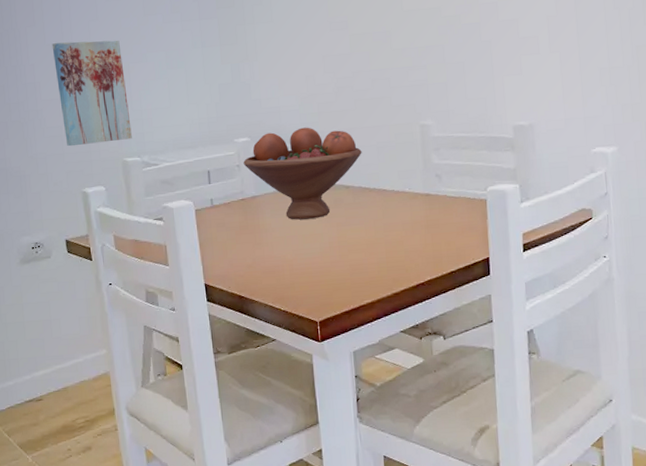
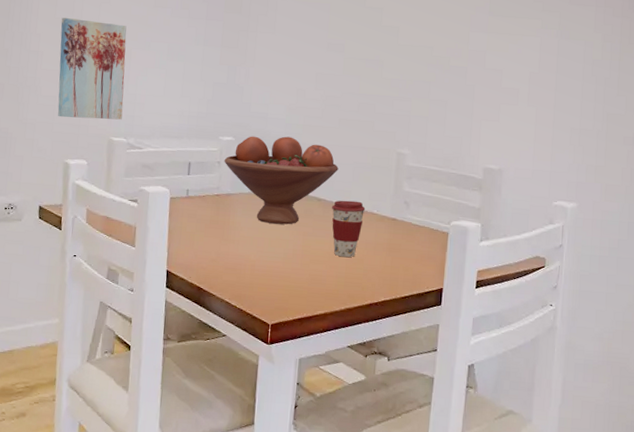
coffee cup: none [361,182,397,242] -> present [331,200,366,258]

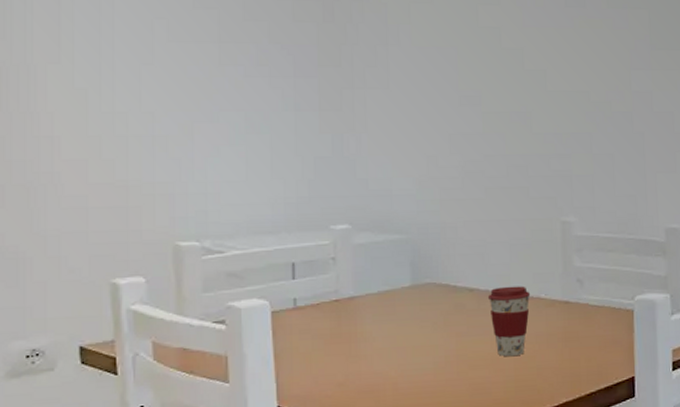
wall art: present [57,17,127,120] -> none [83,87,190,223]
fruit bowl: present [224,136,339,225] -> none [340,216,491,328]

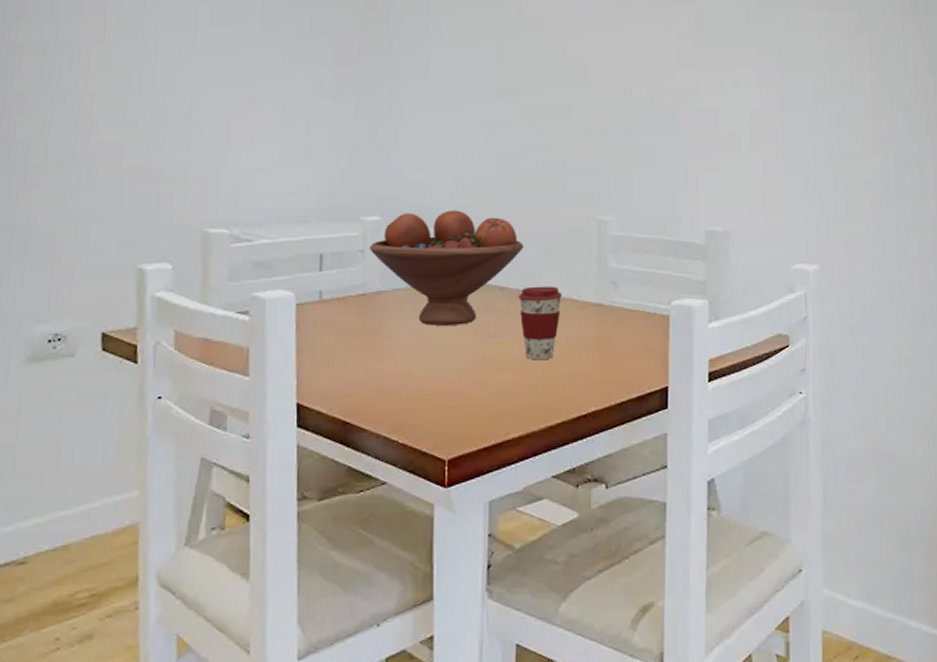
fruit bowl: none [340,216,491,328] -> present [369,210,524,326]

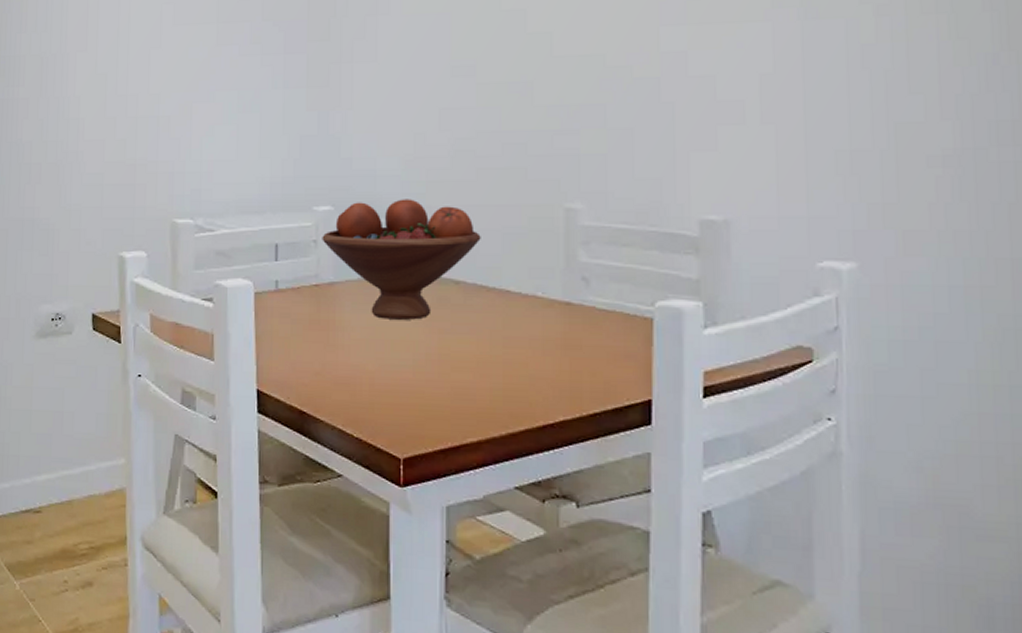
coffee cup: present [517,286,563,361] -> none [475,281,525,362]

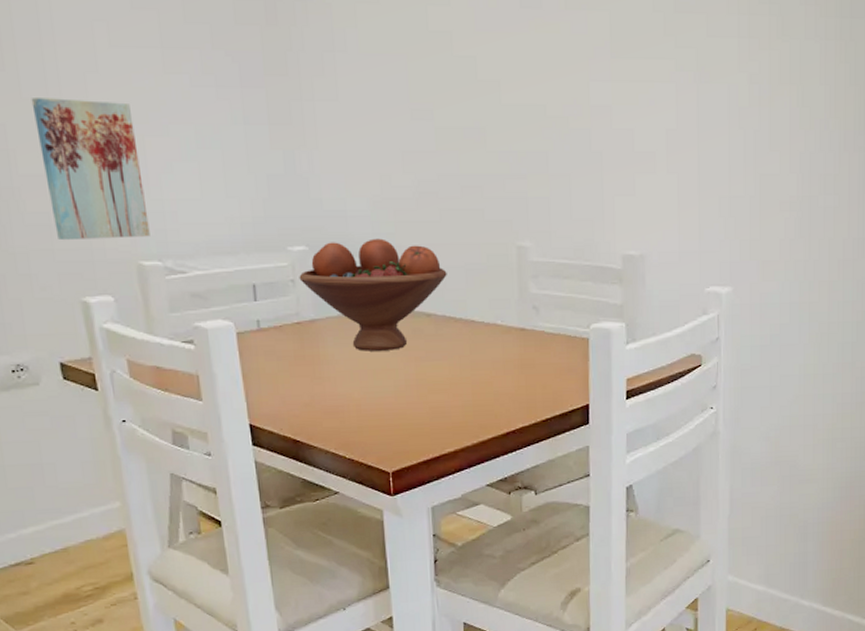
wall art: none [103,71,187,199] -> present [31,96,150,241]

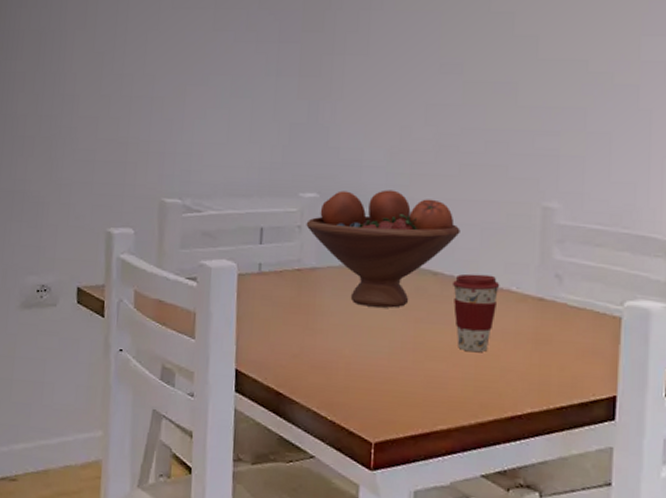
wall art: present [31,96,150,241] -> none [97,50,180,176]
coffee cup: none [444,312,487,382] -> present [452,273,500,353]

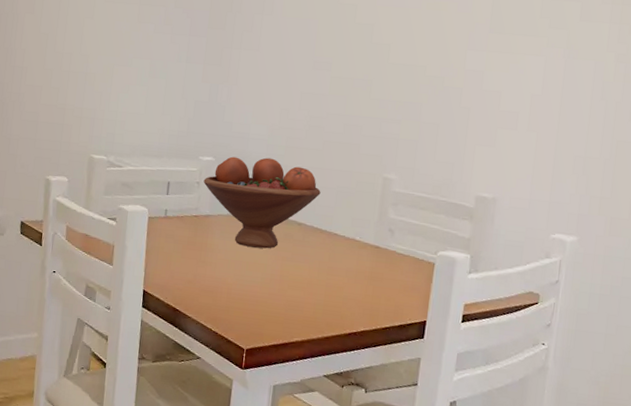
coffee cup: present [452,273,500,353] -> none [311,225,348,285]

